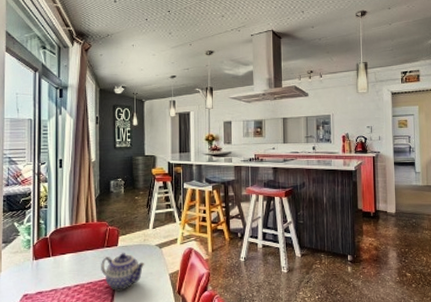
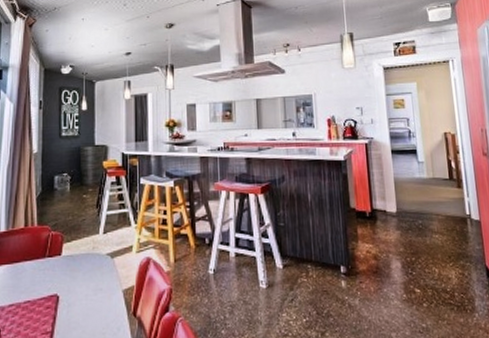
teapot: present [101,253,145,291] -> none [41,264,94,312]

